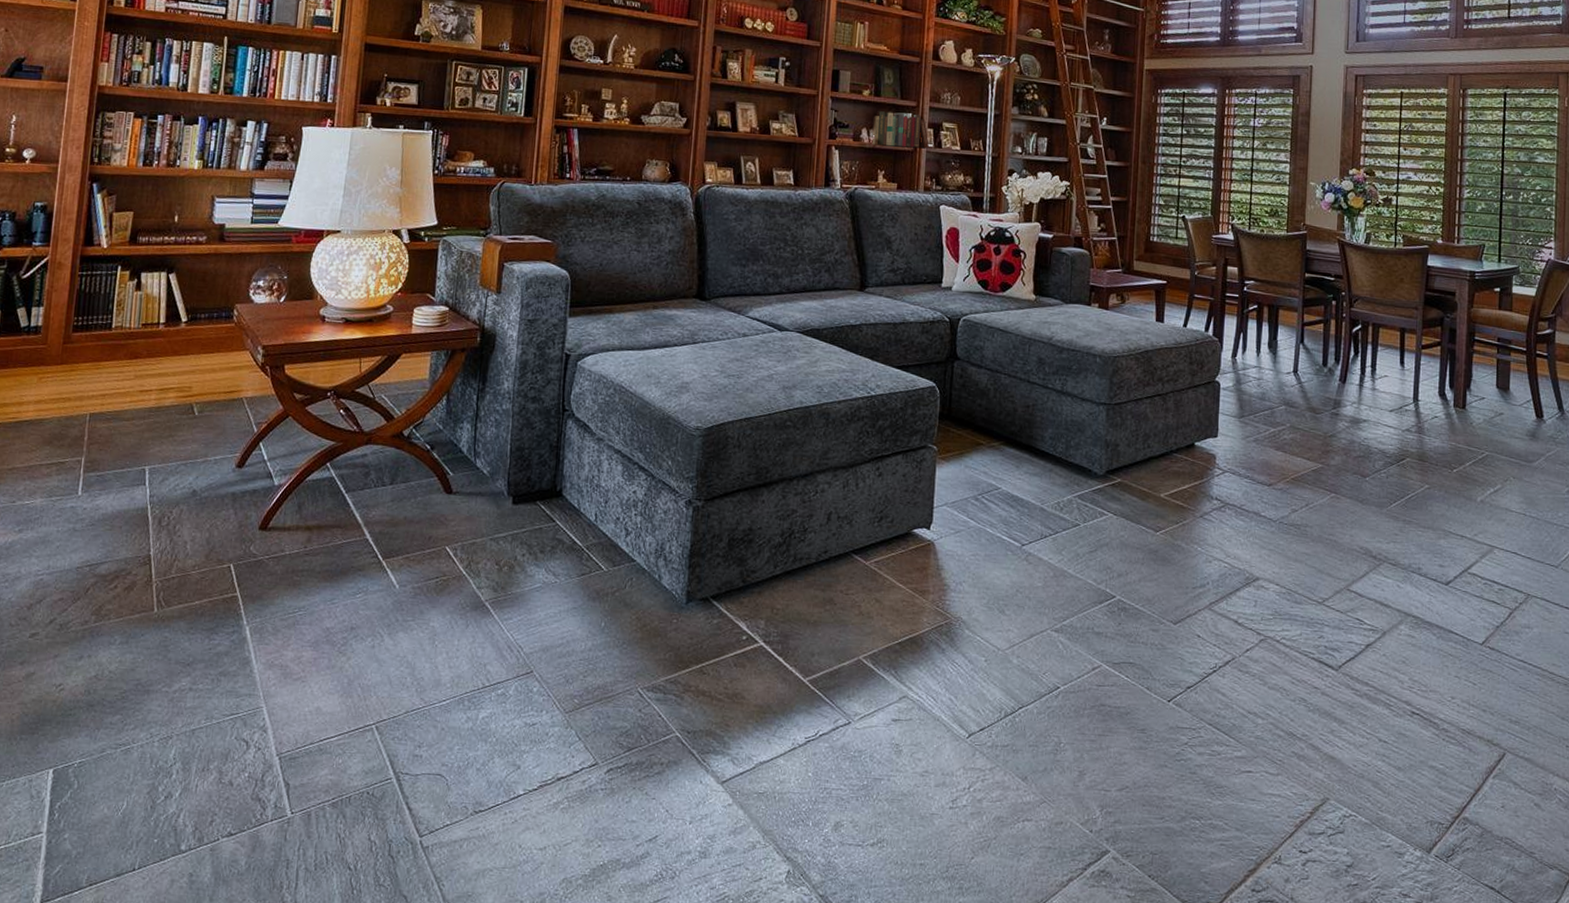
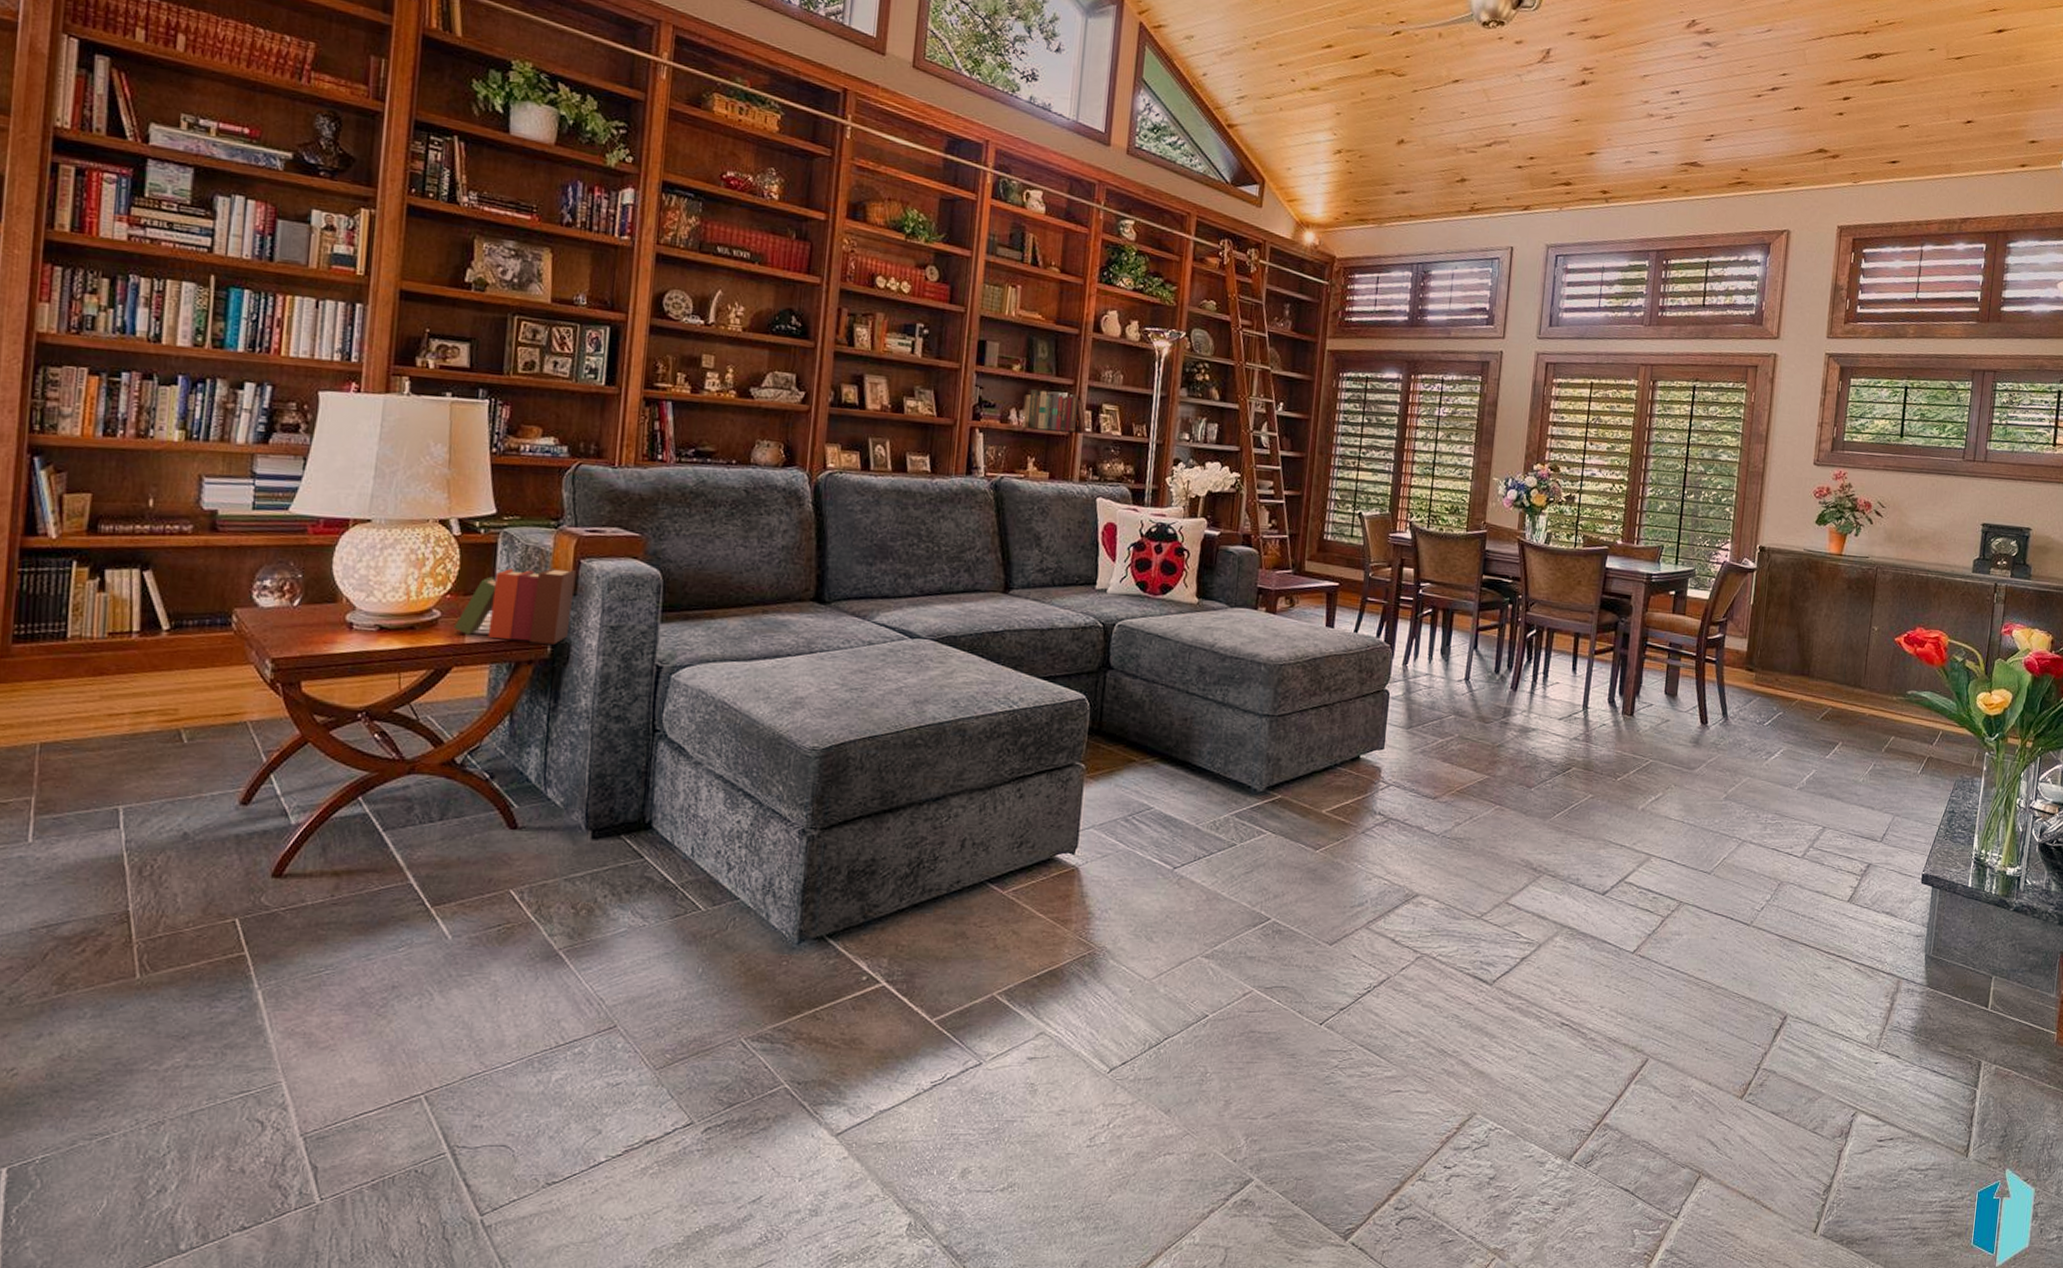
books: none [403,269,501,335] -> present [453,567,576,644]

